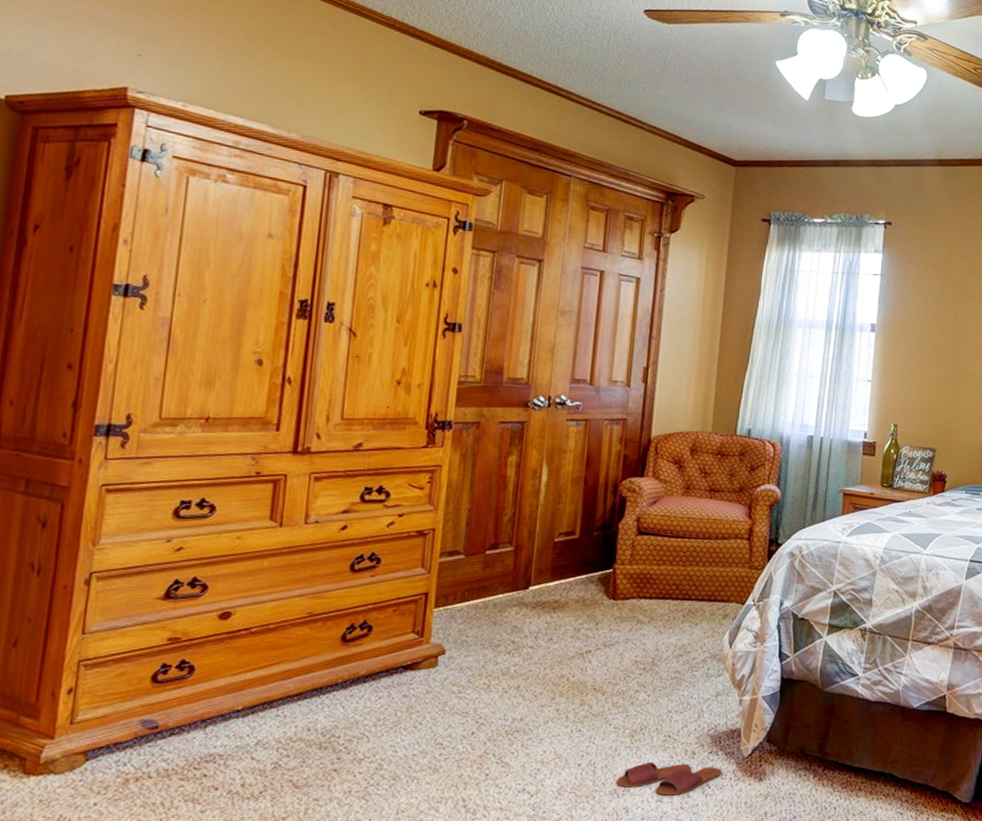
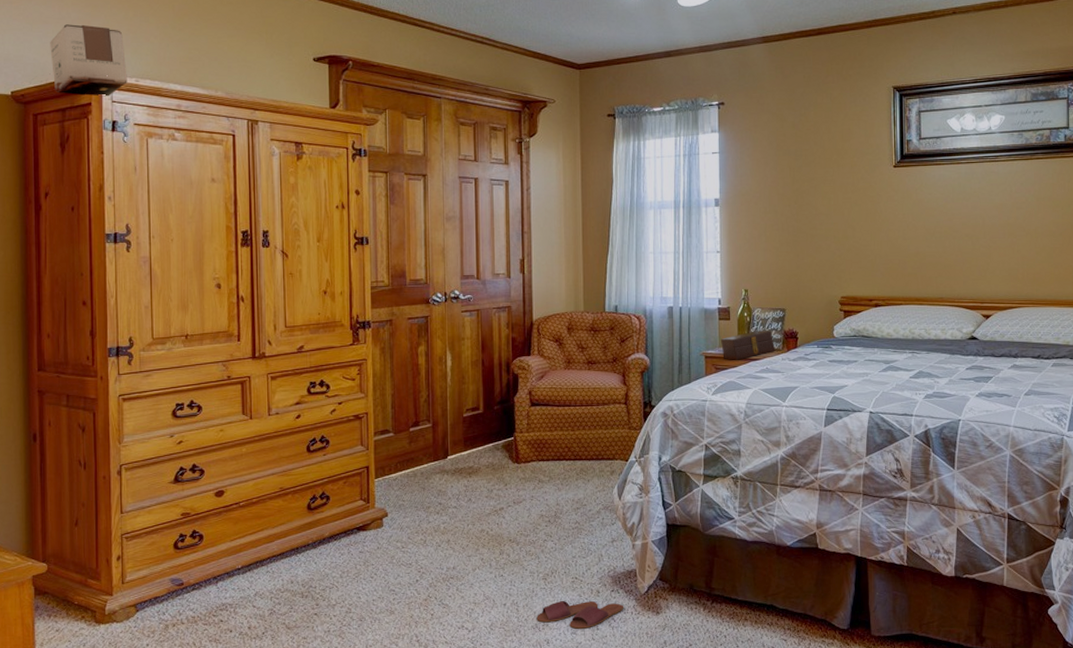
box: none [68,25,174,120] -> present [50,24,127,97]
jewelry box: none [862,470,921,500] -> present [720,330,776,360]

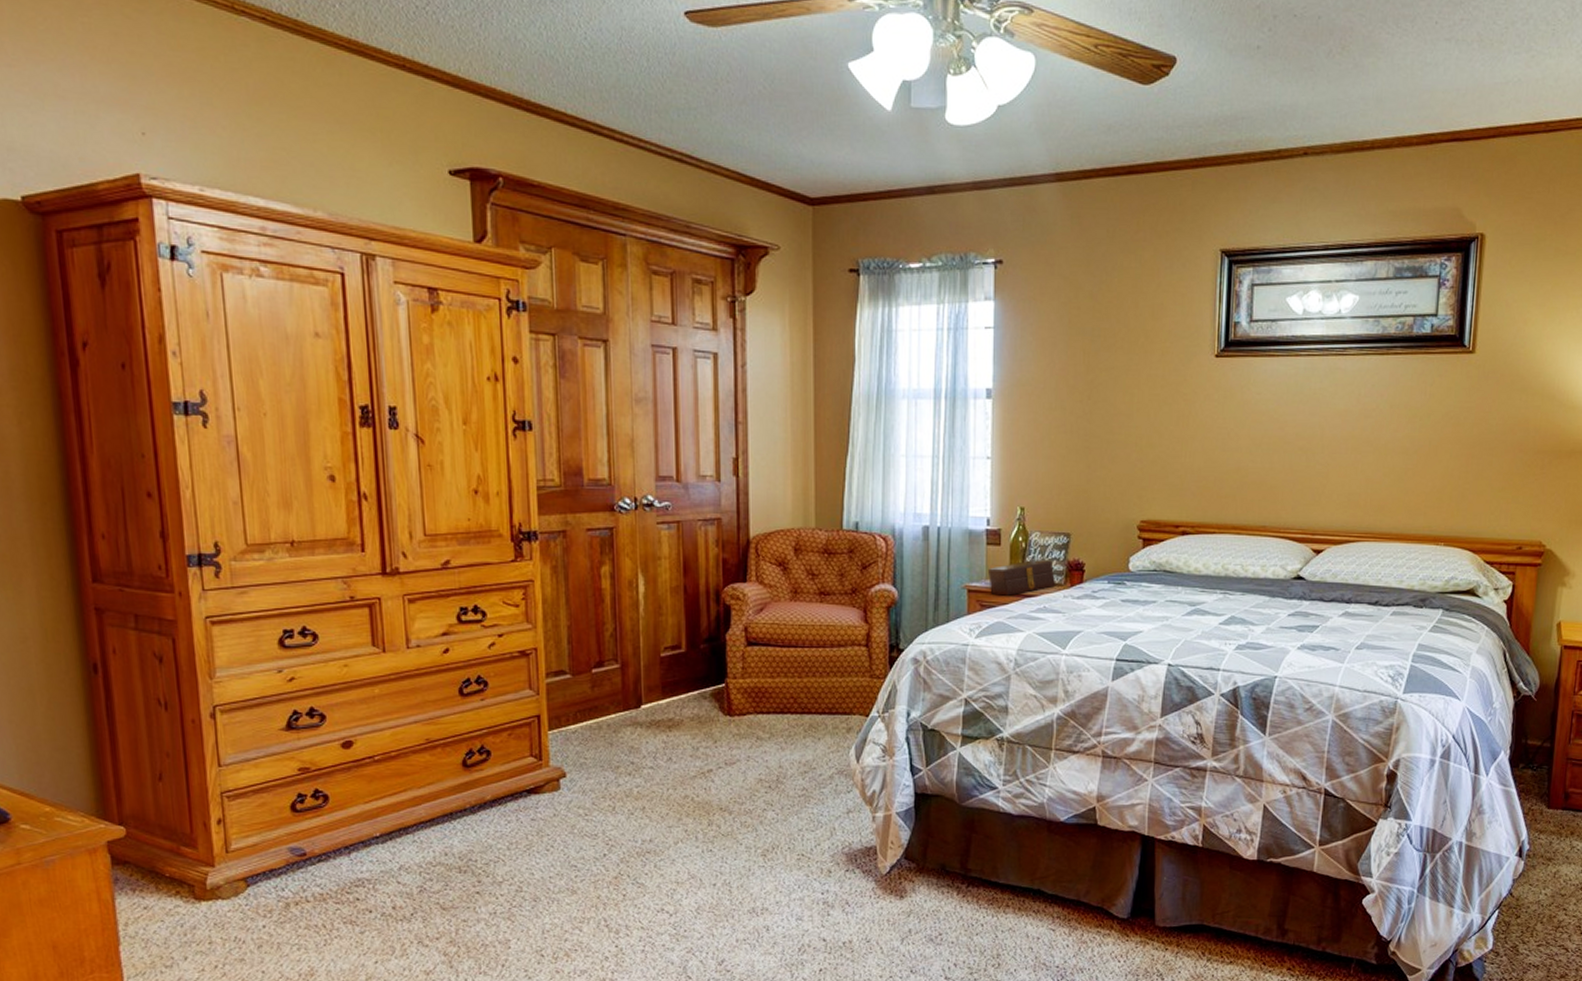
box: present [50,24,127,97] -> none [71,102,188,211]
slippers: present [536,600,624,629] -> none [754,880,861,914]

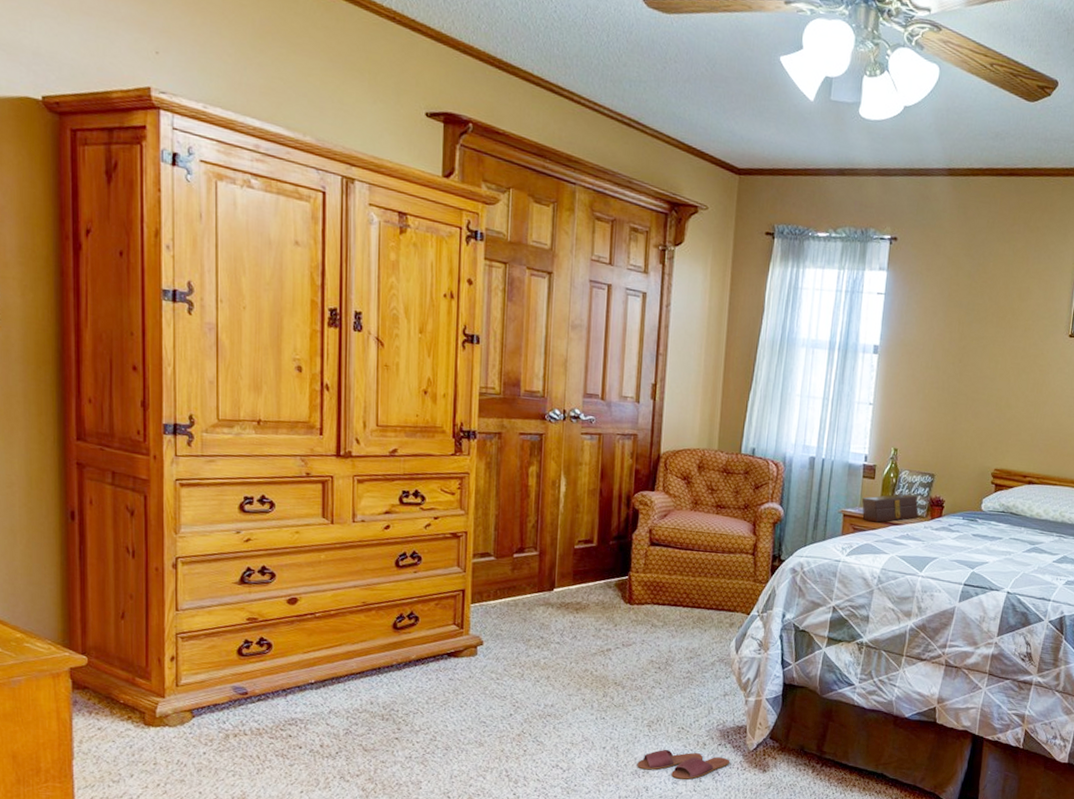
slippers: none [754,880,861,914] -> present [637,749,731,780]

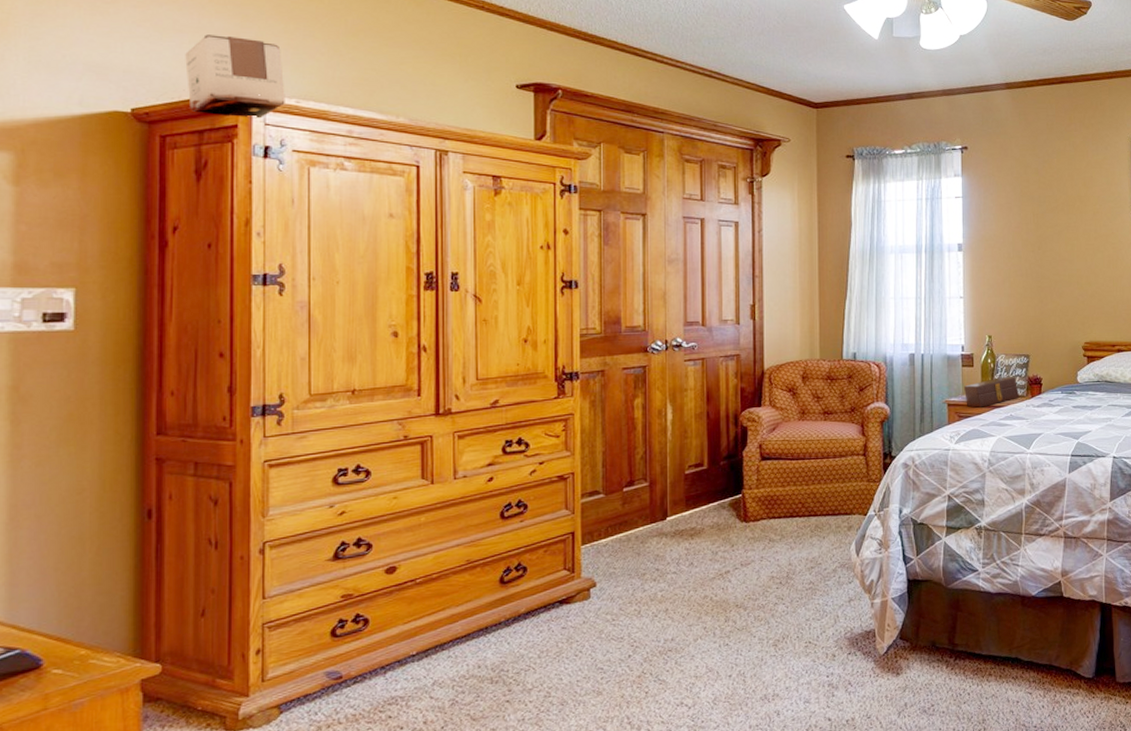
box: none [93,20,193,122] -> present [185,34,285,119]
slippers: present [637,749,731,780] -> none [766,665,862,697]

